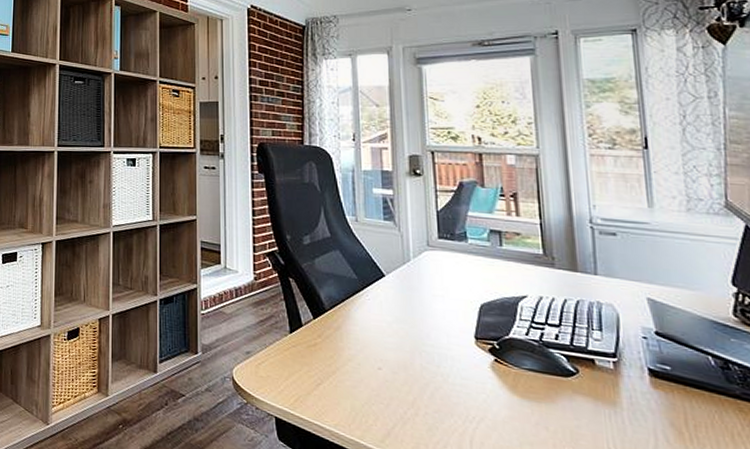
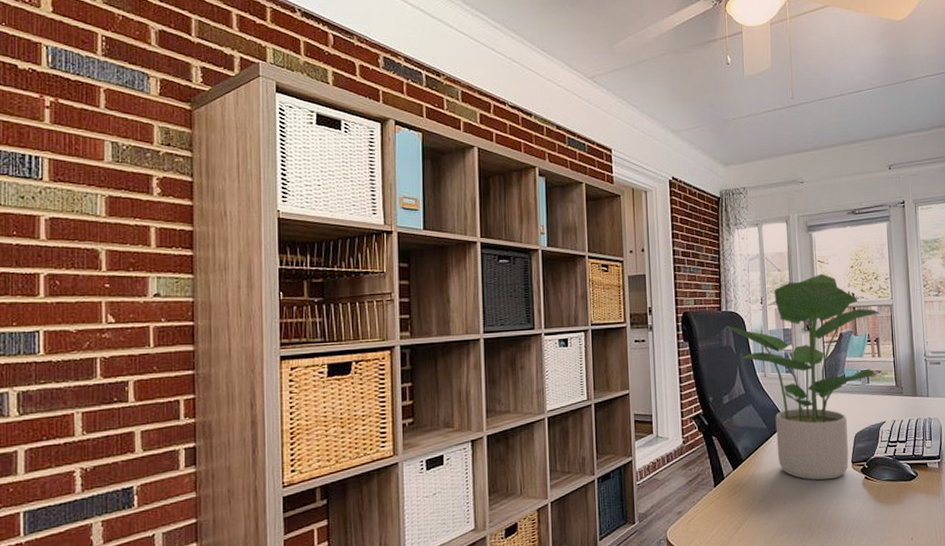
potted plant: none [308,112,519,353] -> present [725,273,880,480]

